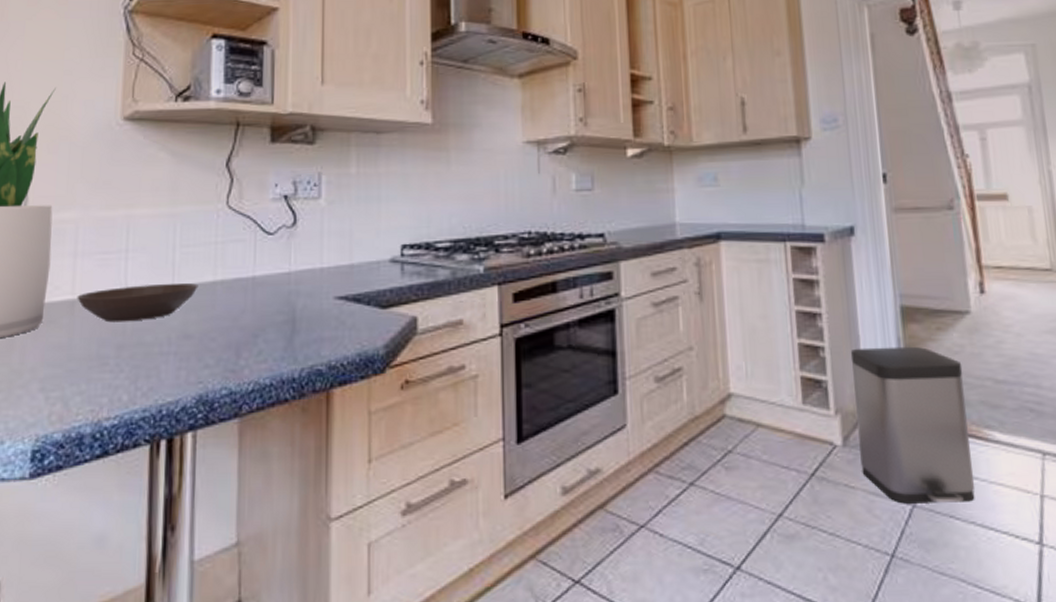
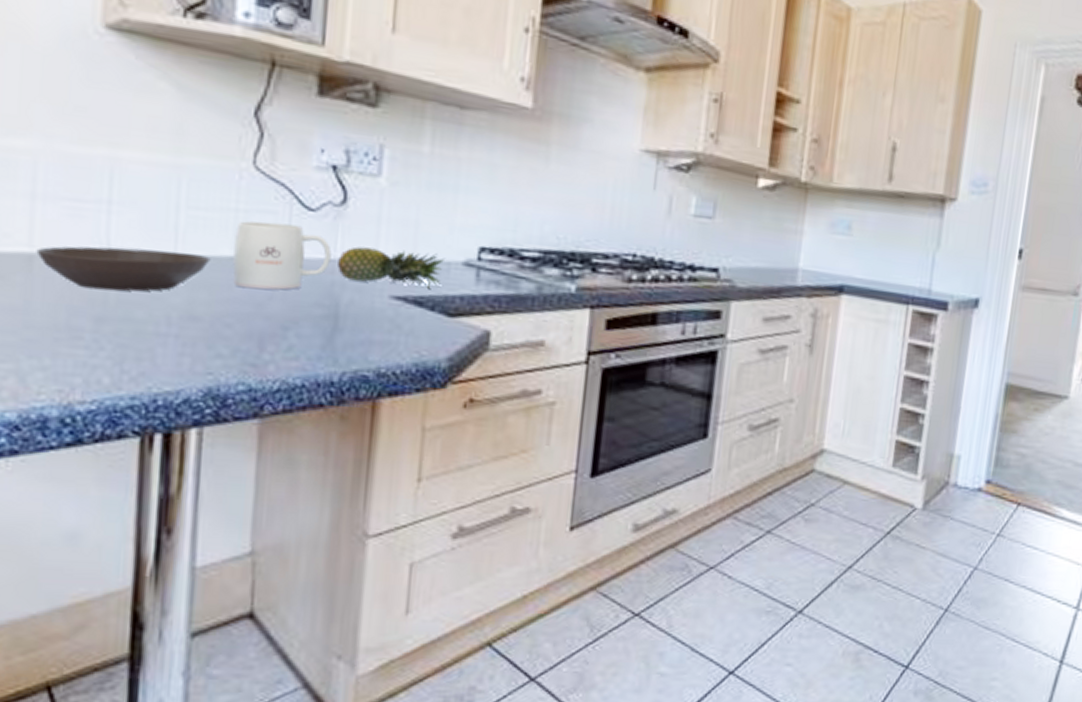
mug: none [215,248,287,306] -> present [232,221,332,291]
fruit: none [293,255,376,288] -> present [337,246,446,288]
pedal bin: present [850,346,975,504] -> none [935,419,1049,569]

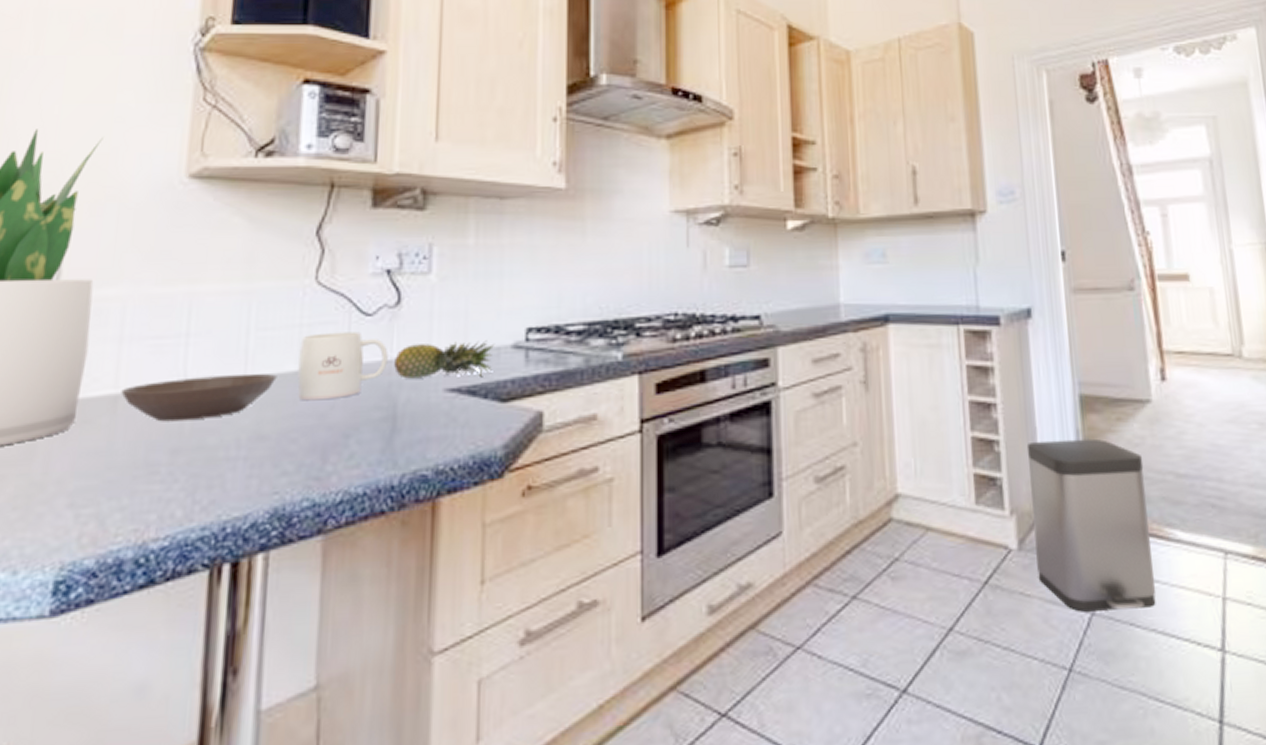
pedal bin: none [935,419,1049,569] -> present [1026,438,1156,612]

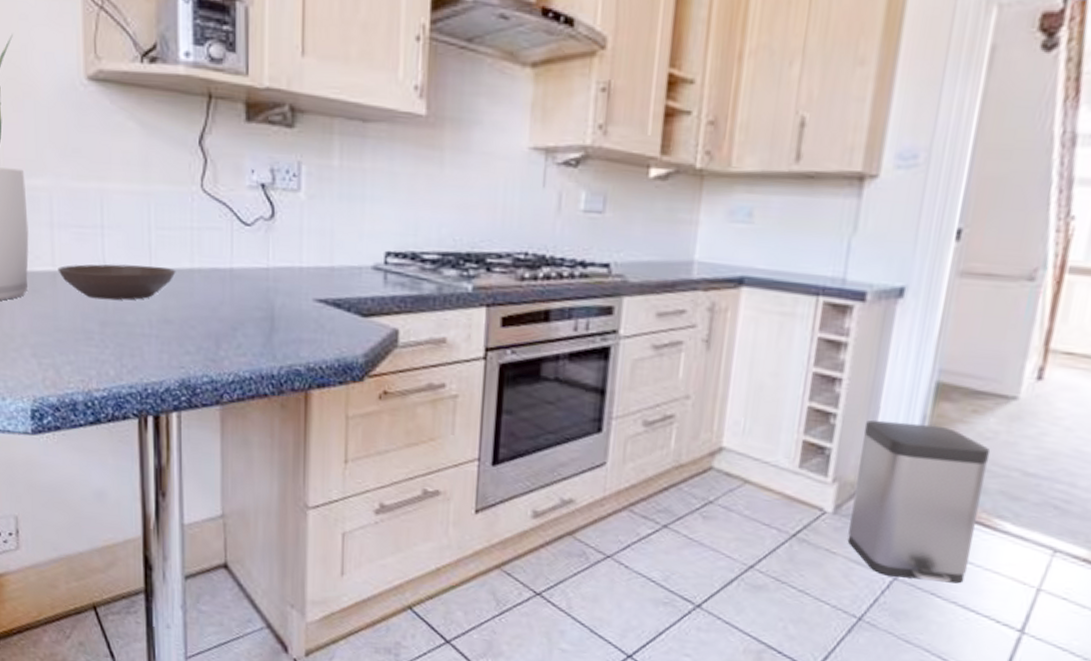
mug: present [297,331,388,401] -> none [192,237,265,297]
fruit: present [394,340,496,379] -> none [271,256,358,291]

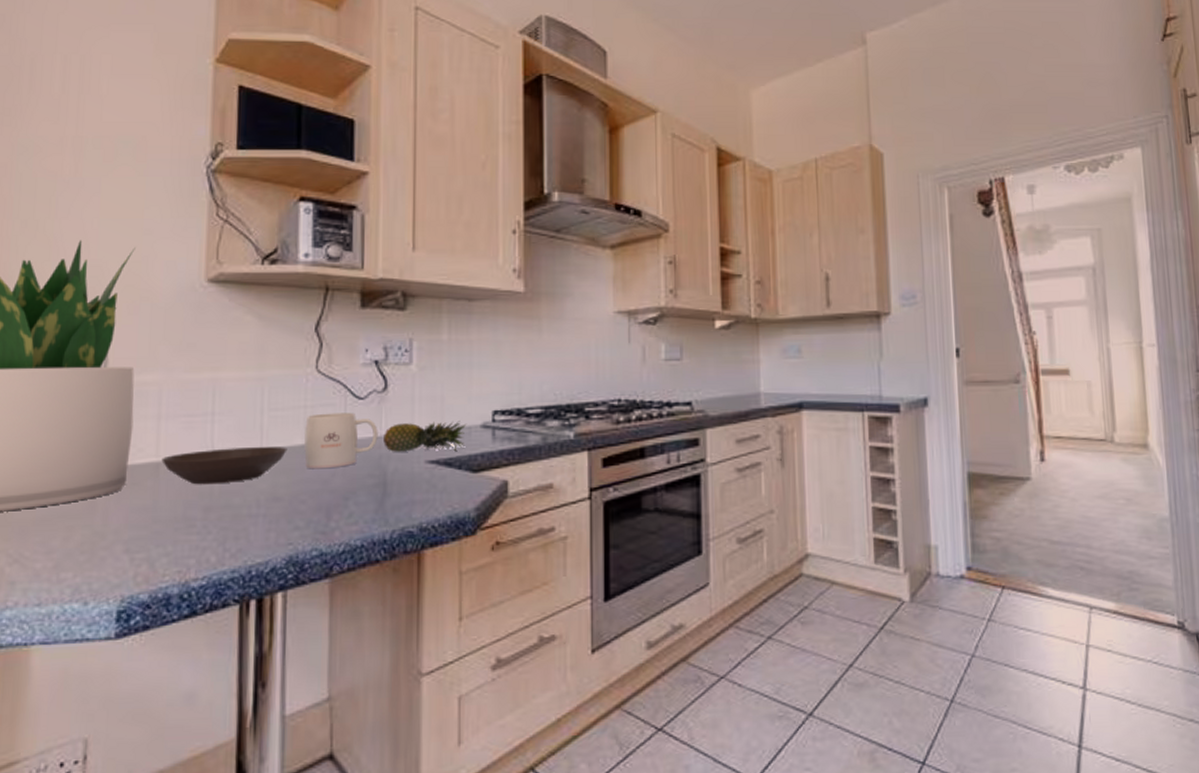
mug: none [192,237,265,297] -> present [304,412,378,469]
fruit: none [271,256,358,291] -> present [383,421,467,452]
pedal bin: present [847,419,991,584] -> none [920,510,1028,654]

